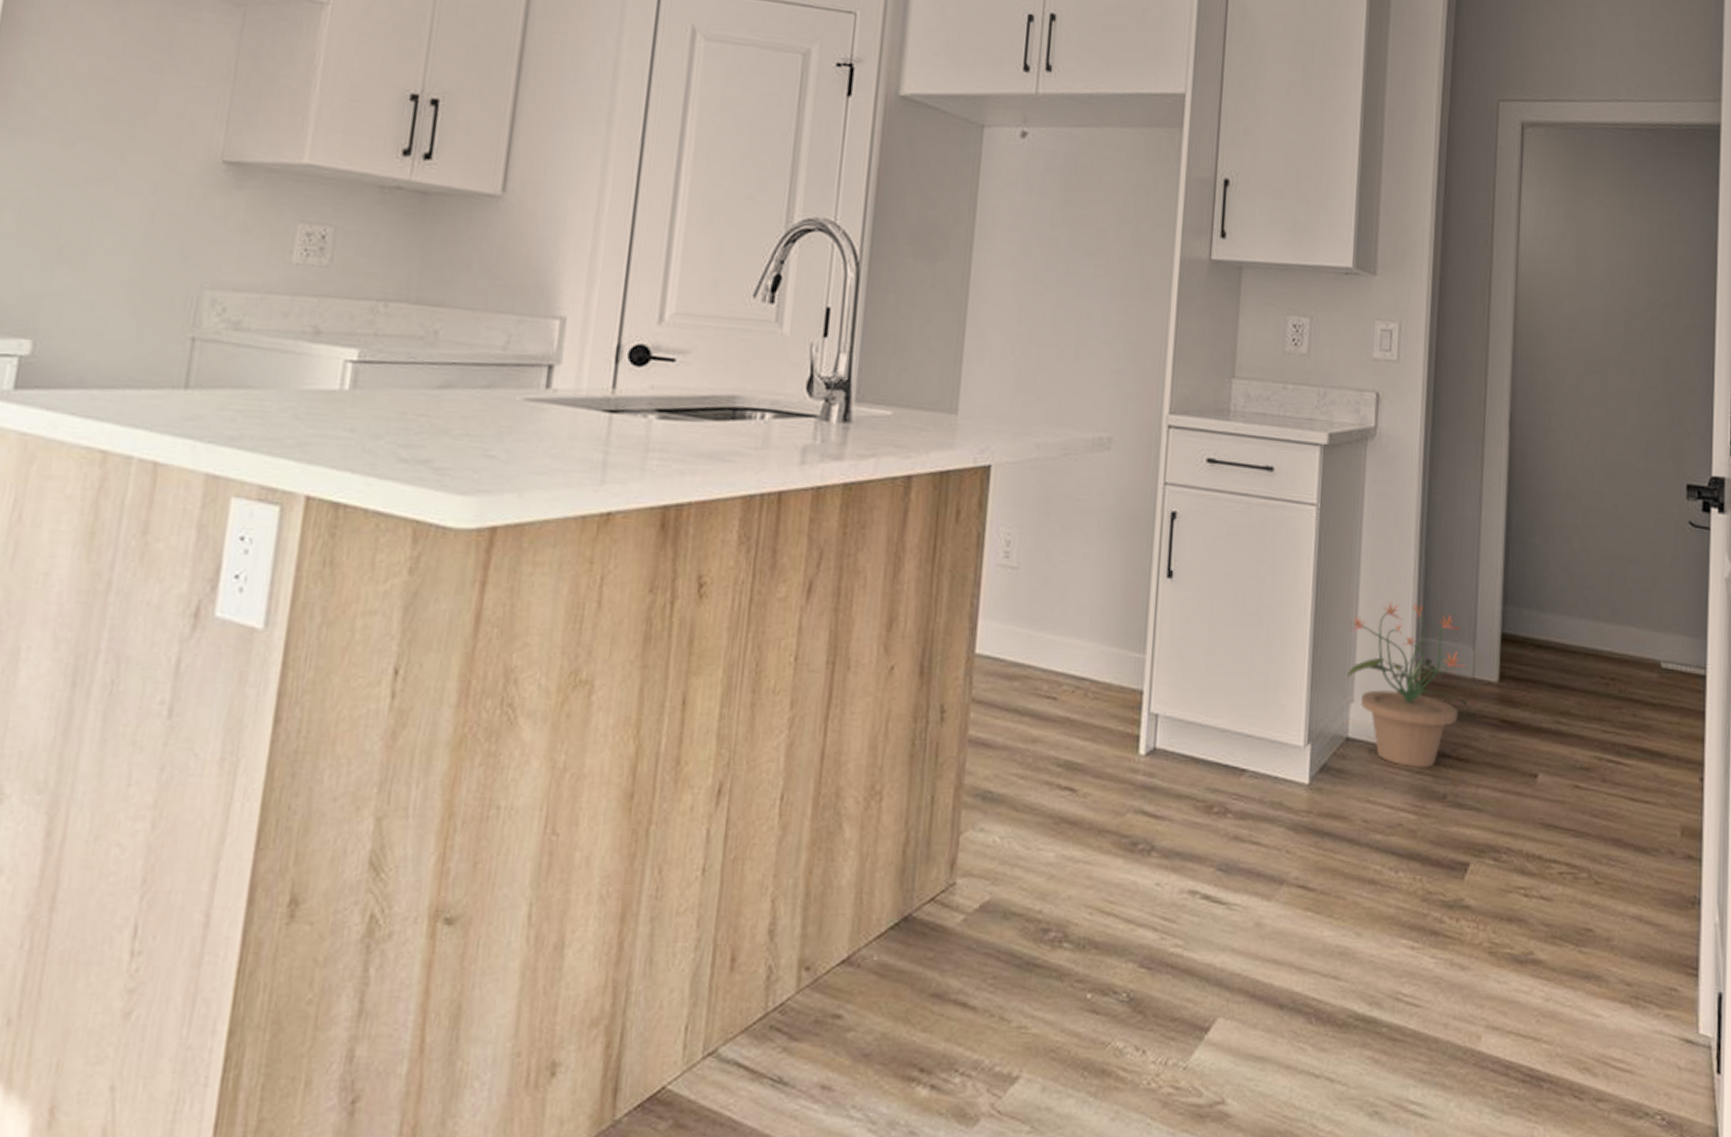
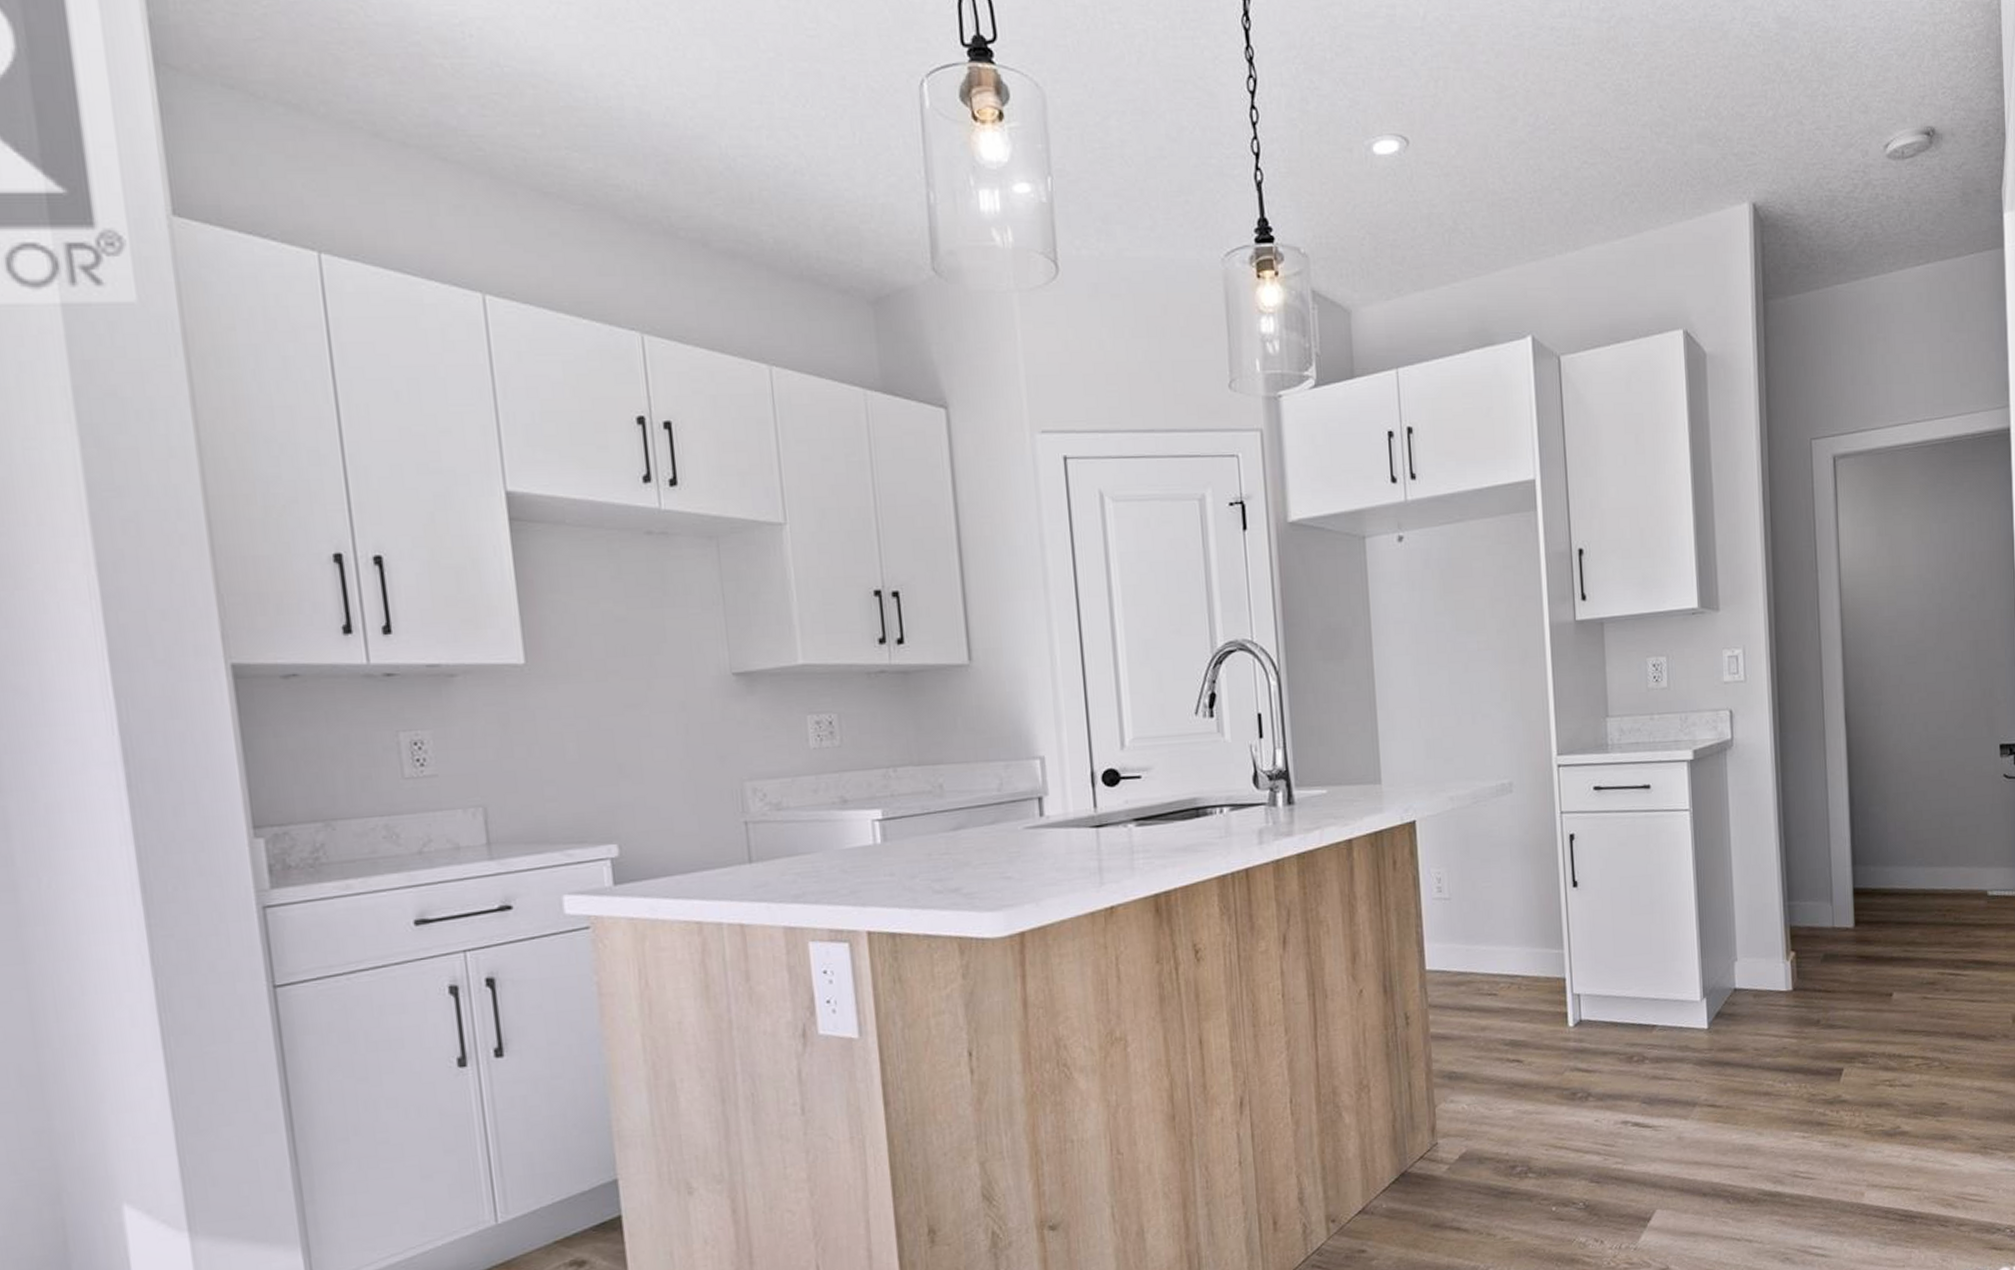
potted plant: present [1347,601,1467,768] -> none [1728,876,1830,1004]

